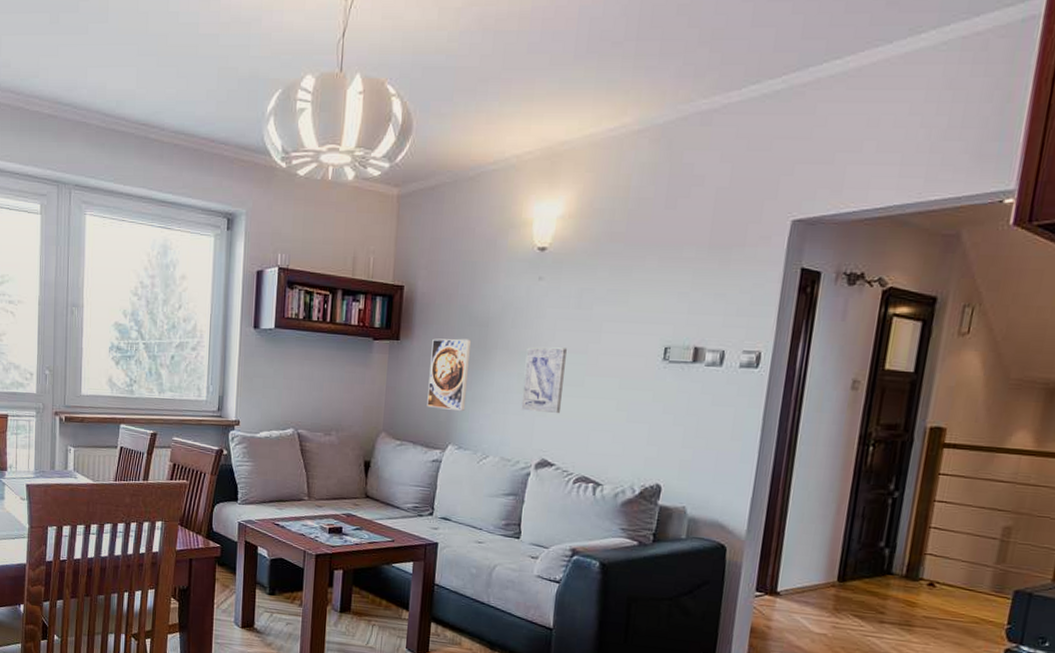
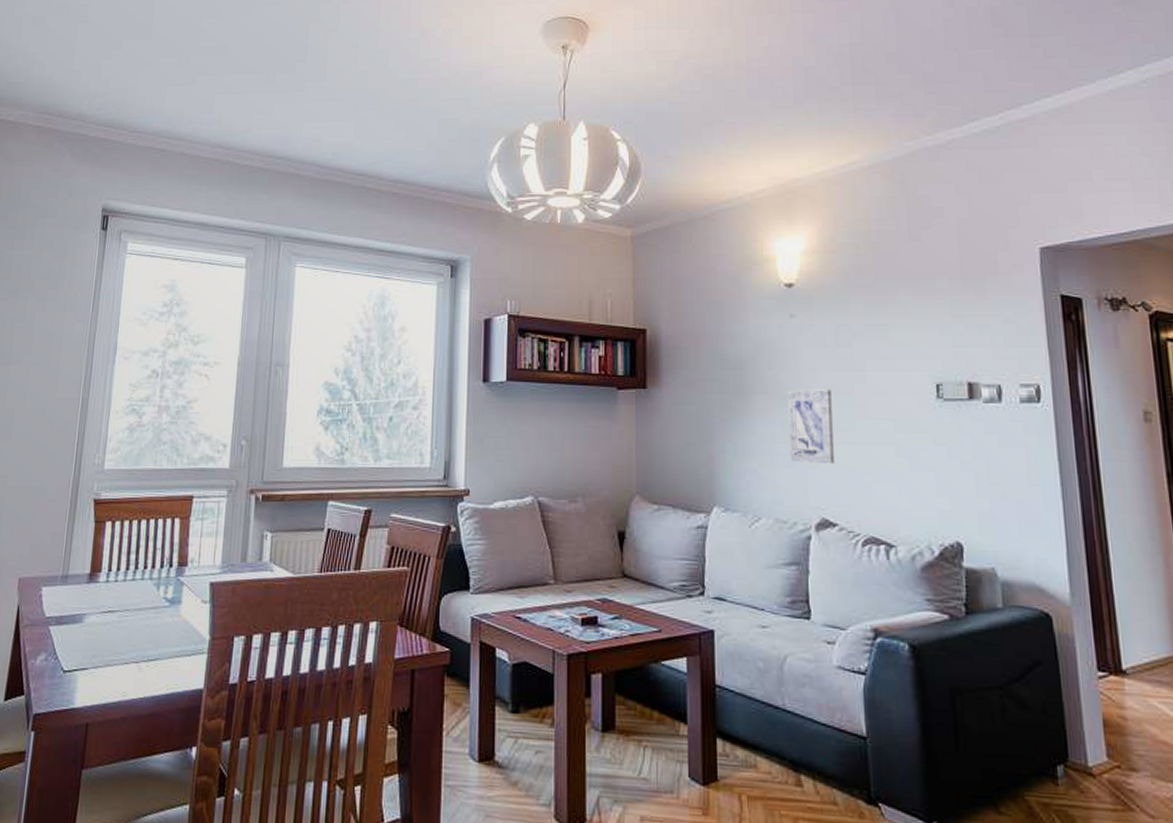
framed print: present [427,338,471,411] -> none [683,384,727,466]

